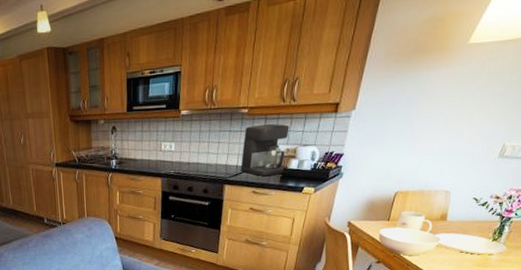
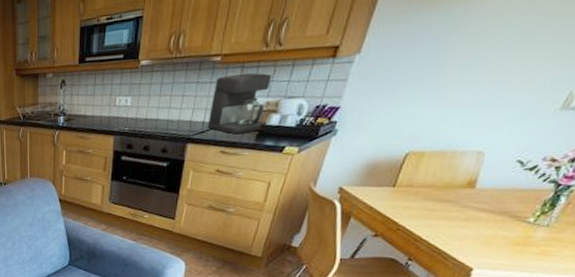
bowl: present [378,227,442,256] -> none [378,194,466,230]
mug: present [395,211,433,234] -> none [402,175,455,203]
plate: present [435,233,506,255] -> none [457,203,560,231]

